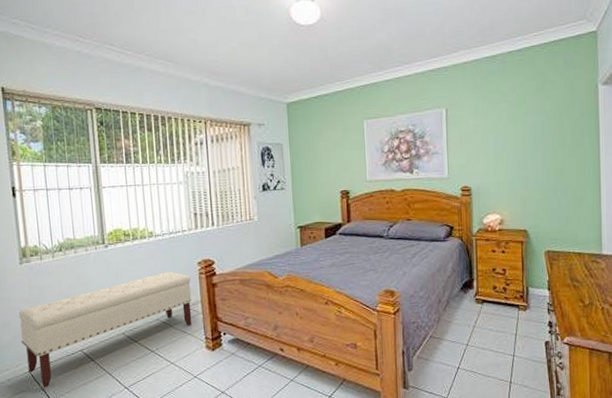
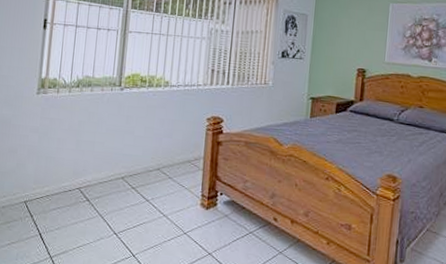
bench: present [18,271,192,388] -> none [23,123,197,221]

